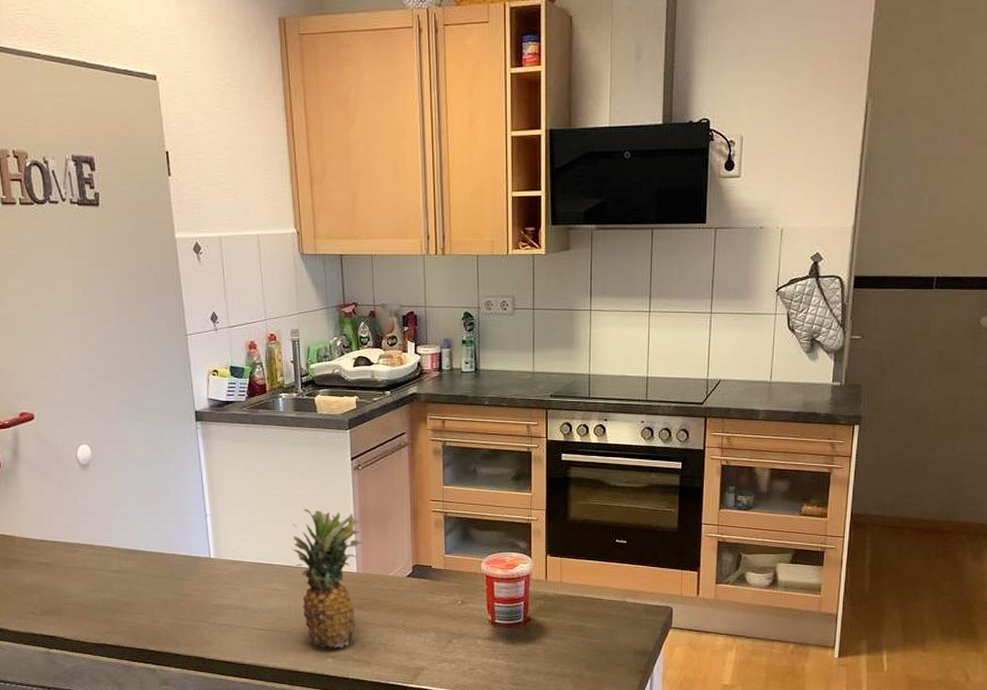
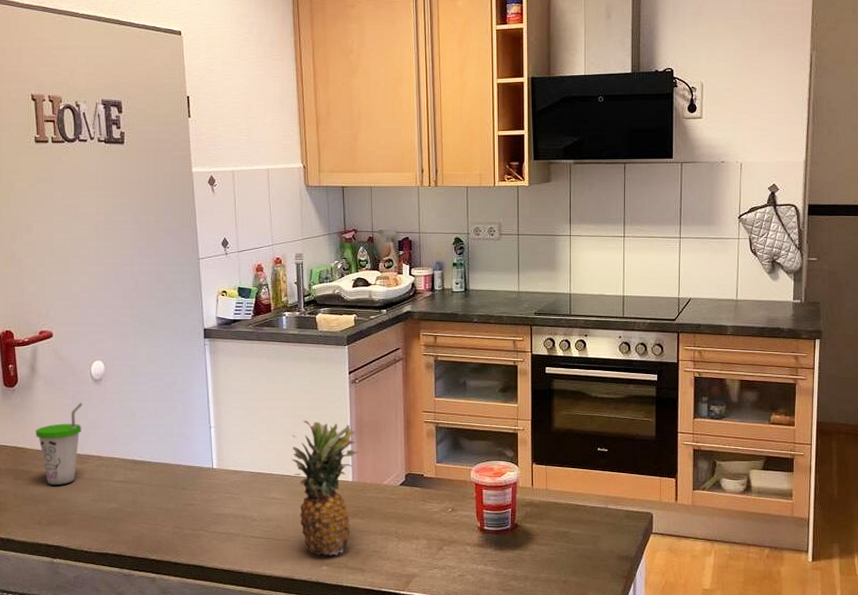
cup: none [23,488,71,574] -> present [36,402,82,485]

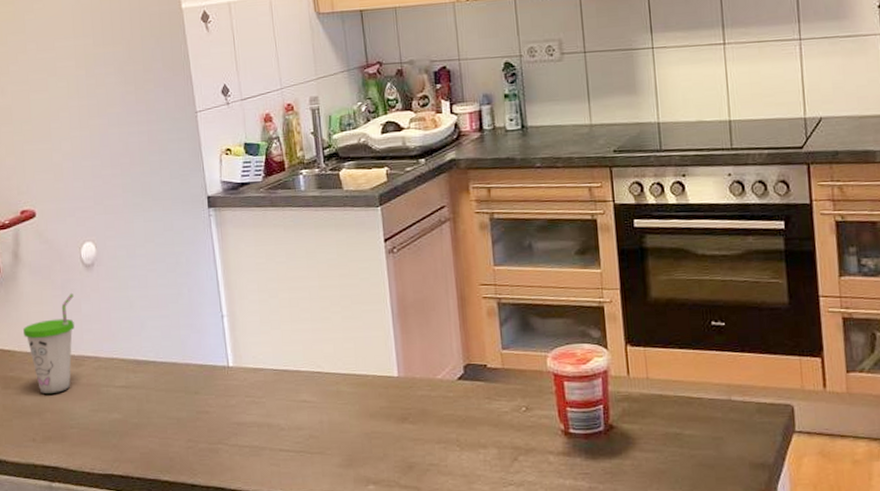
fruit: present [291,420,359,556] -> none [320,302,403,472]

